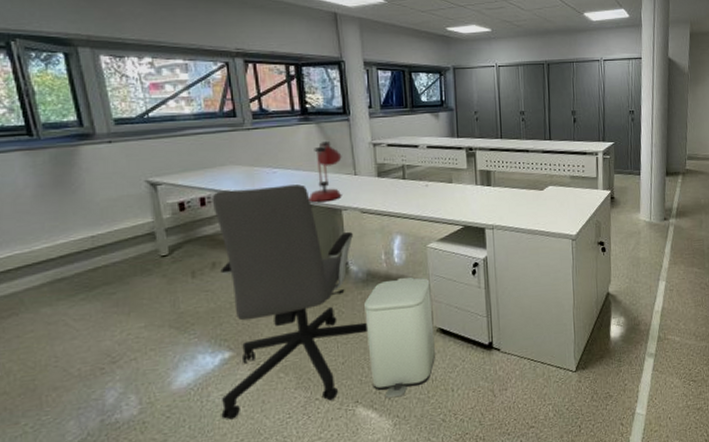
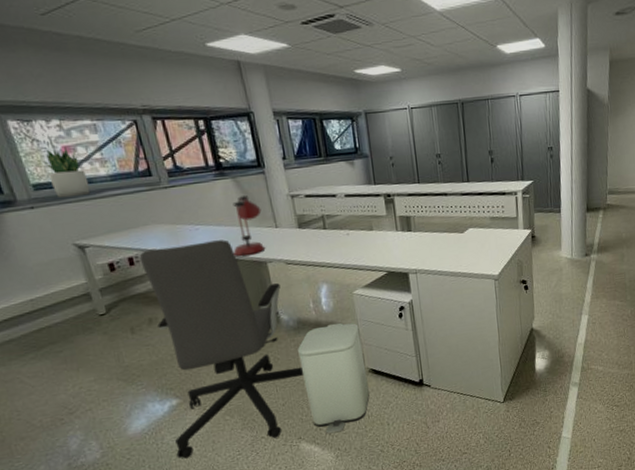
planter: none [128,84,172,134] -> present [42,147,91,198]

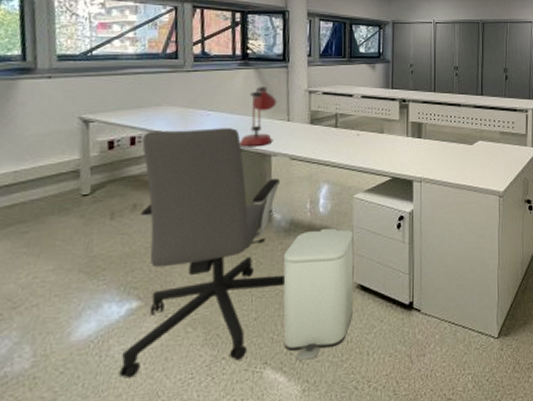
planter: present [42,147,91,198] -> none [75,24,115,71]

